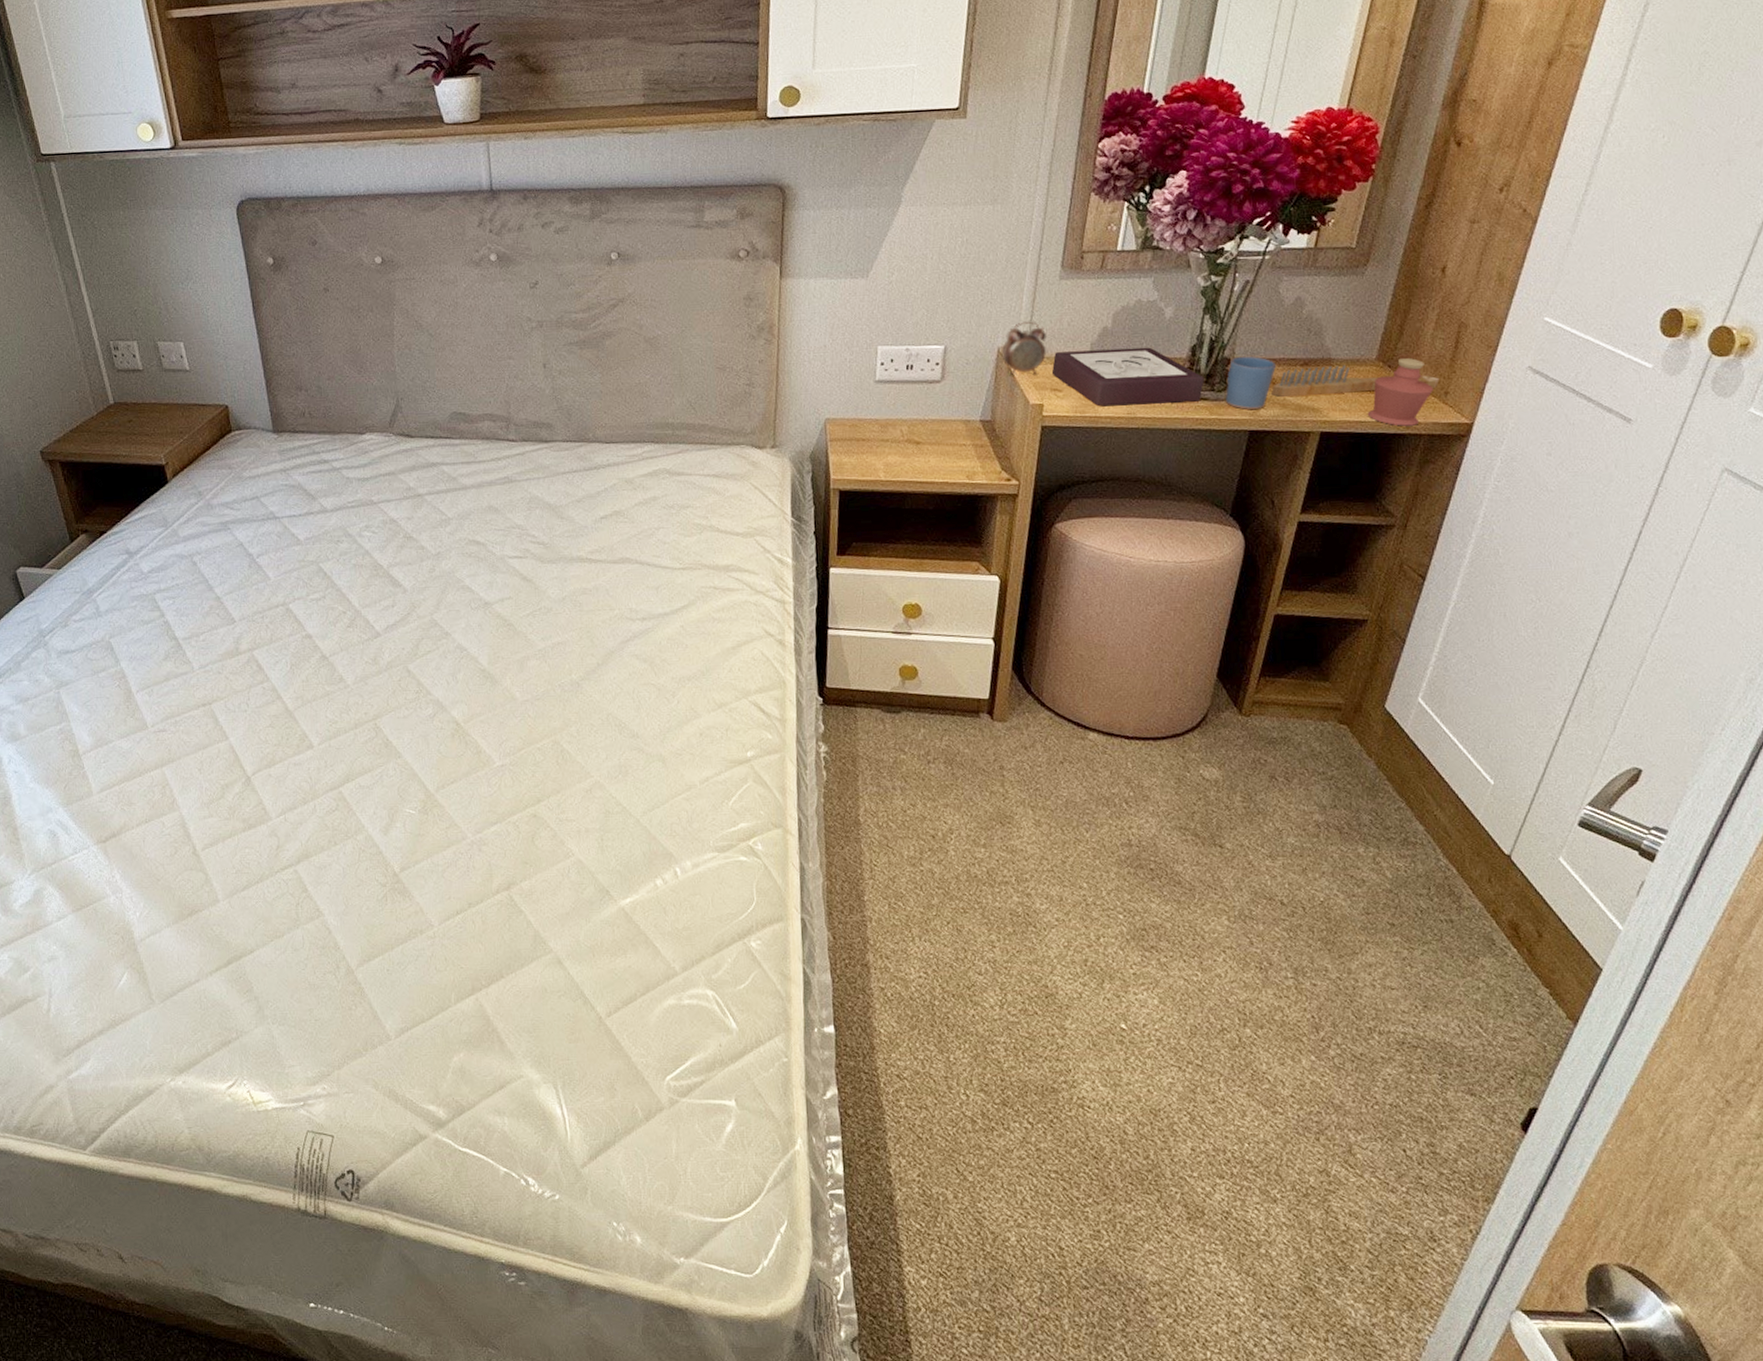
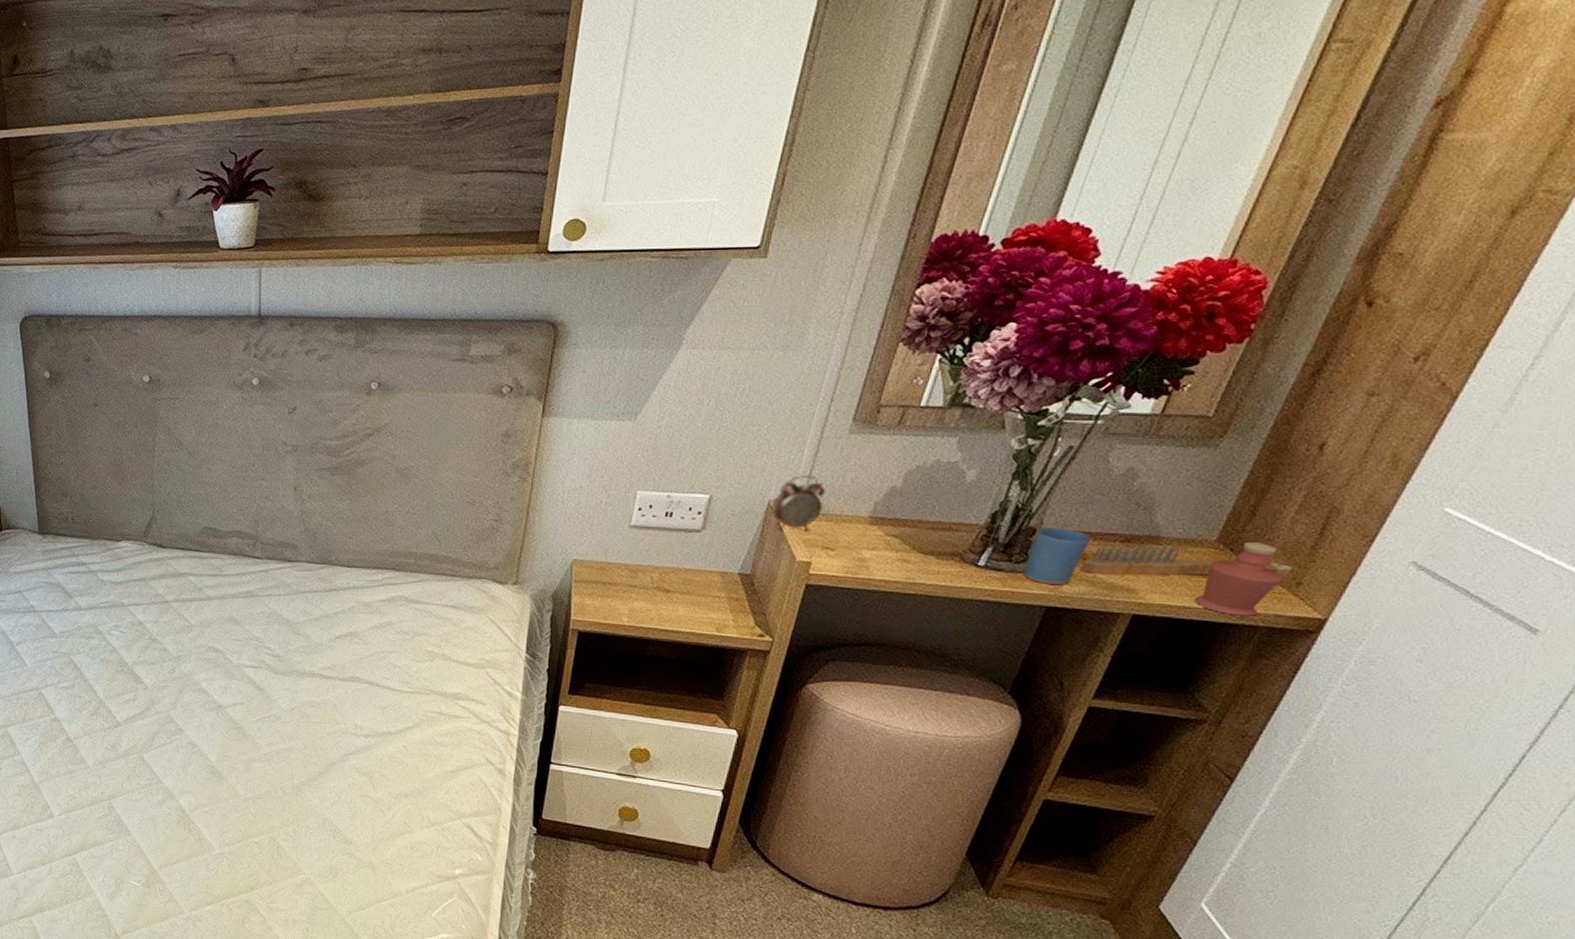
jewelry box: present [1052,347,1204,407] -> none [826,510,1002,571]

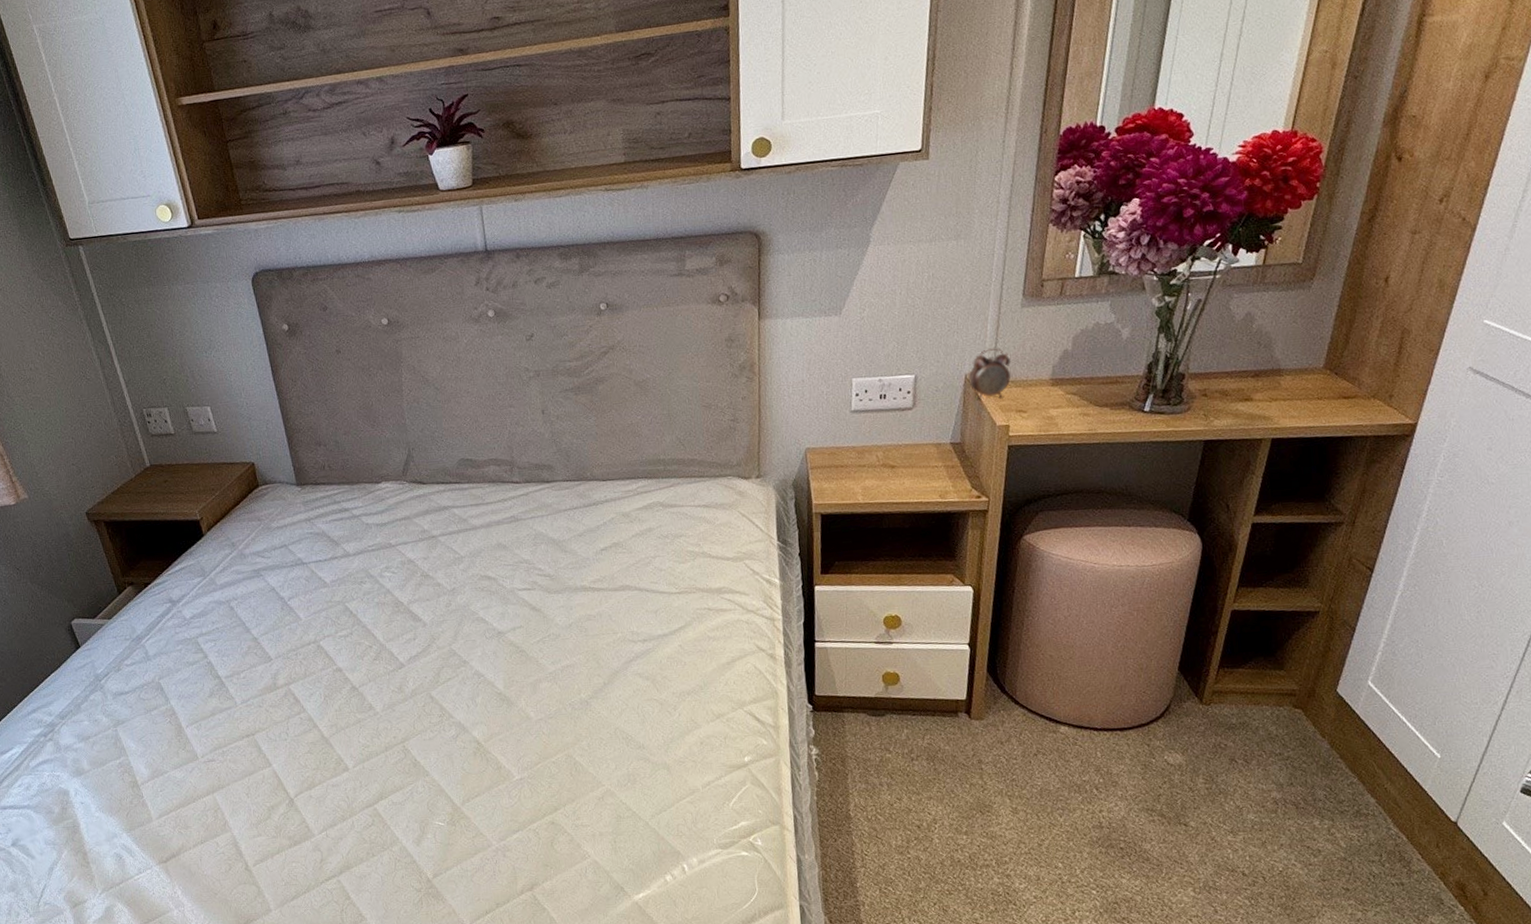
mug: present [1022,527,1092,584] -> none [1180,370,1229,421]
wire brush: present [1080,544,1293,577] -> none [1224,374,1384,408]
perfume bottle: present [1193,542,1283,616] -> none [1315,365,1378,430]

